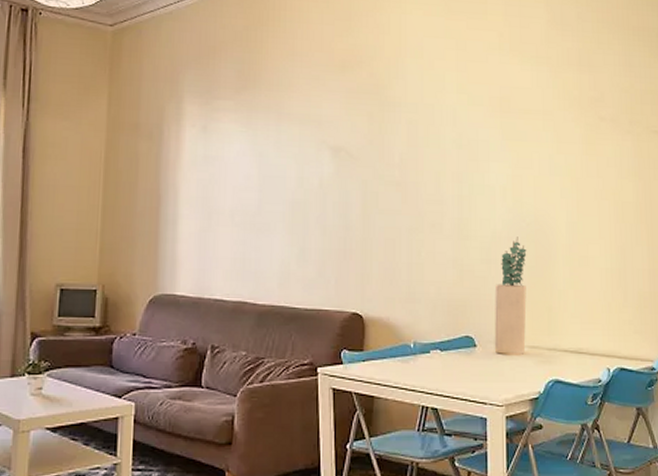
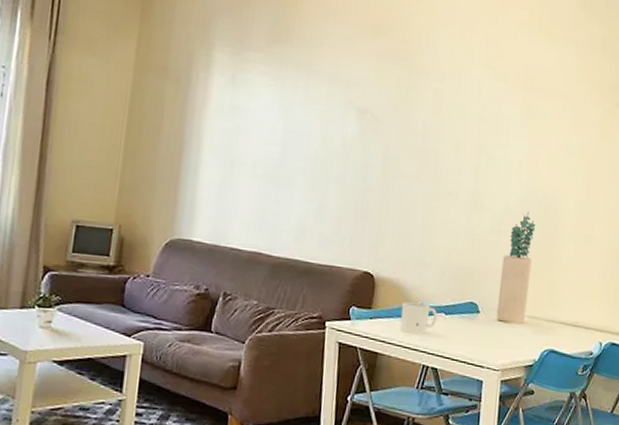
mug: none [394,341,433,374] -> present [400,302,438,335]

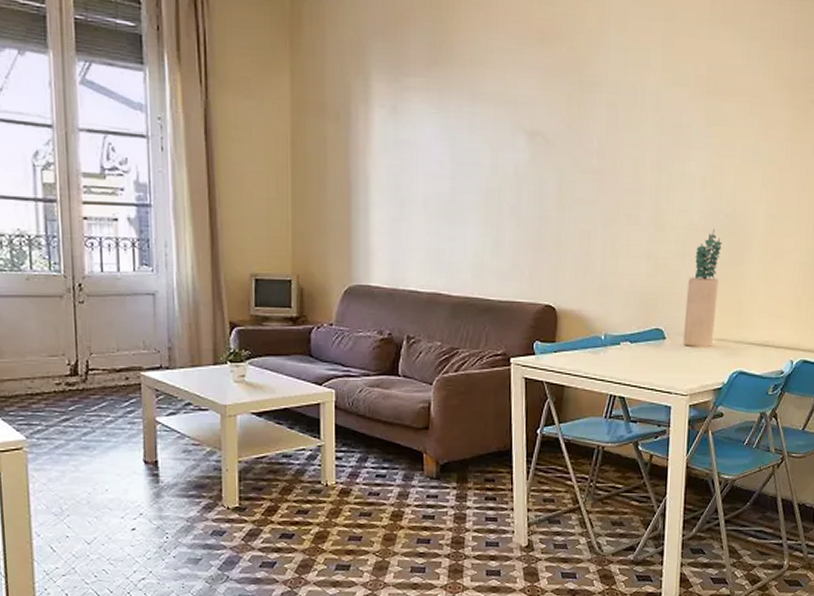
mug: present [400,302,438,335] -> none [585,333,623,365]

